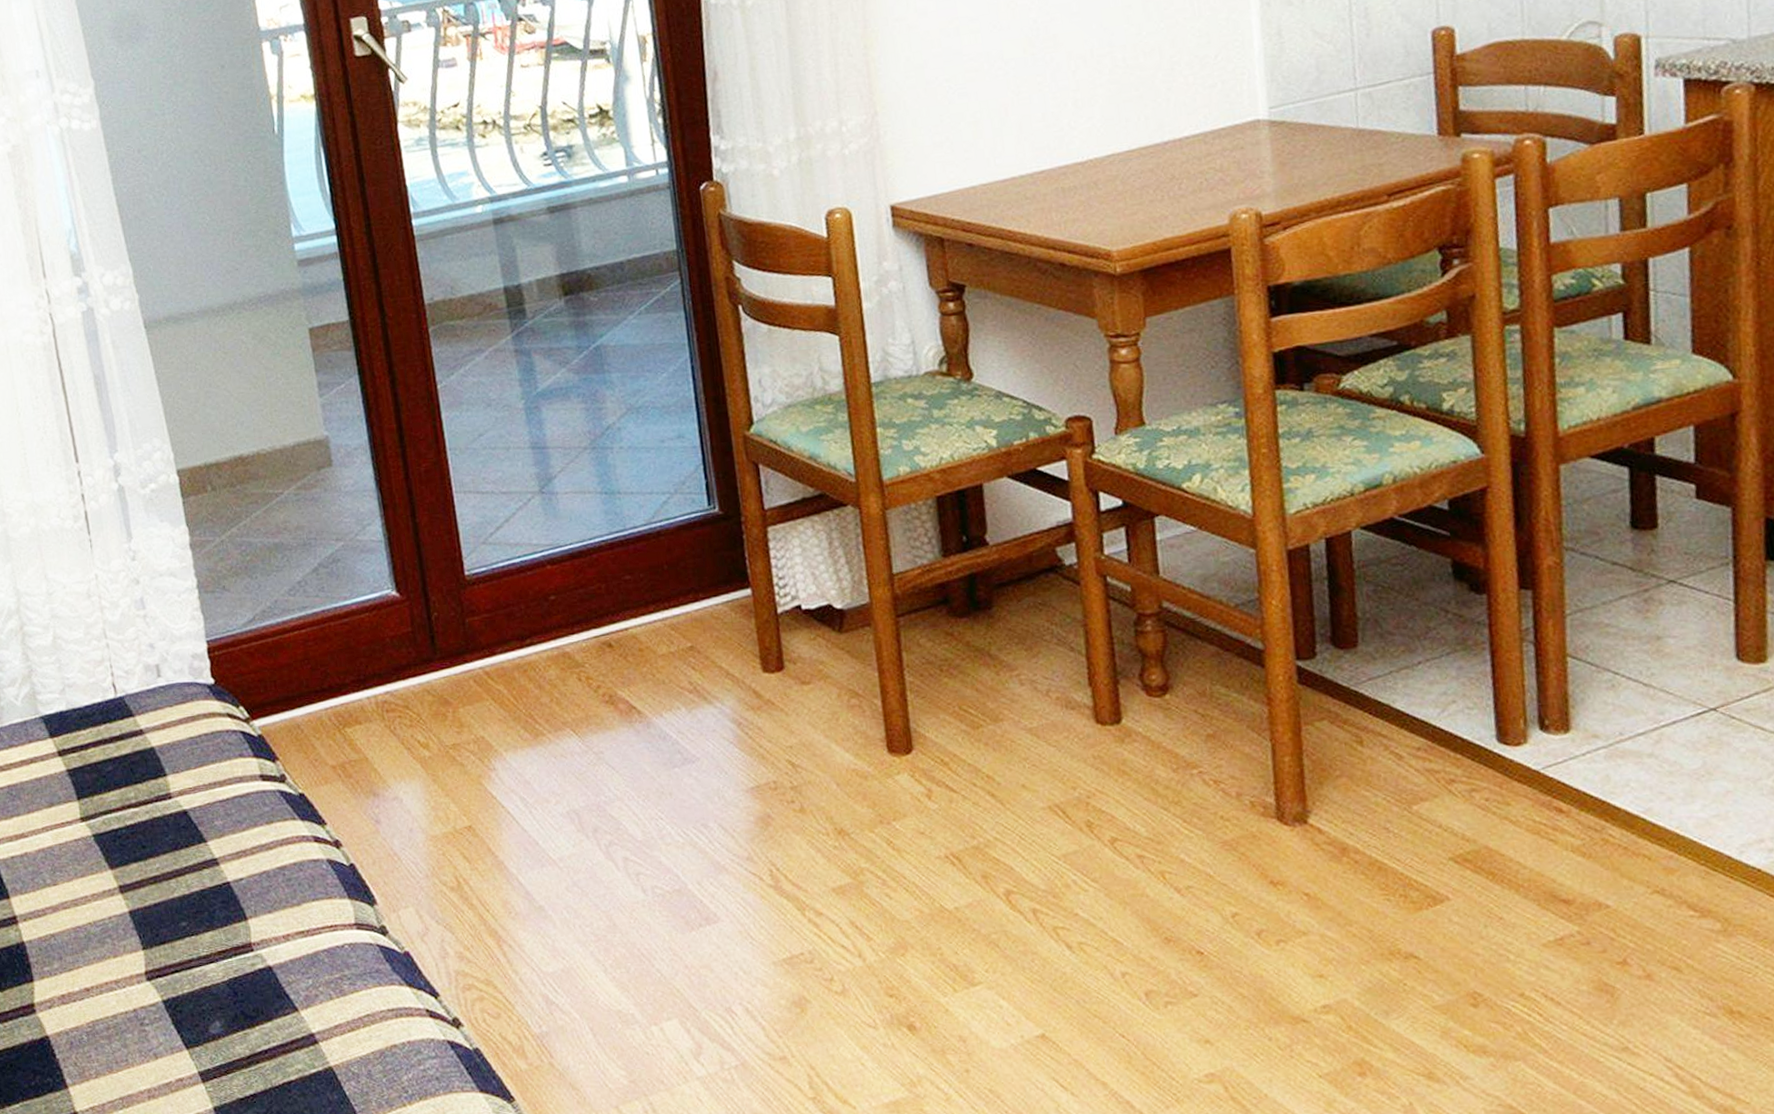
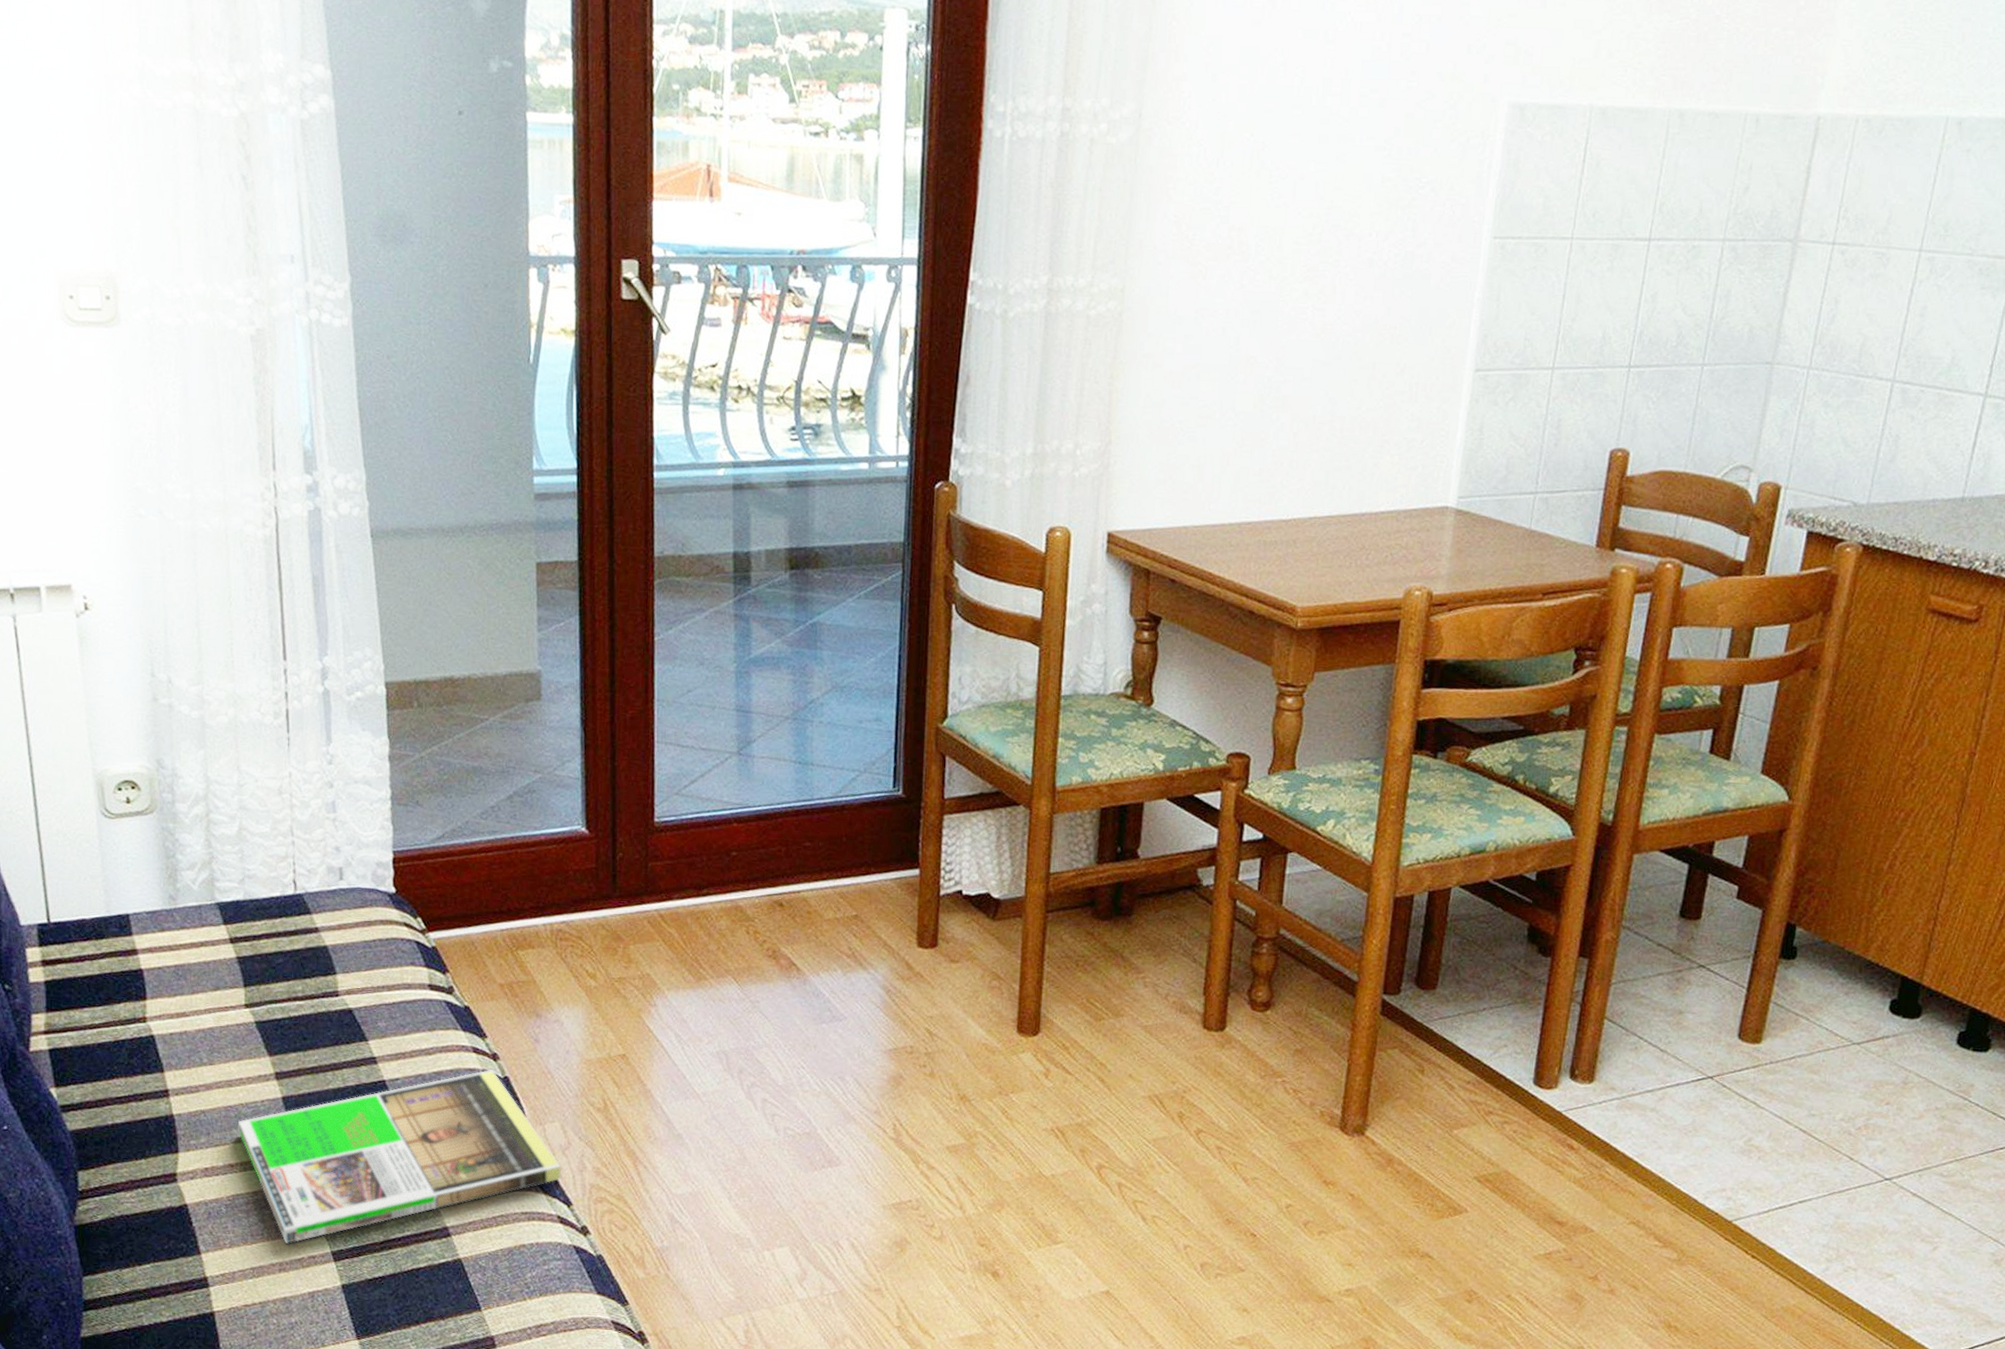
magazine: none [88,857,424,1068] -> present [237,1069,562,1244]

